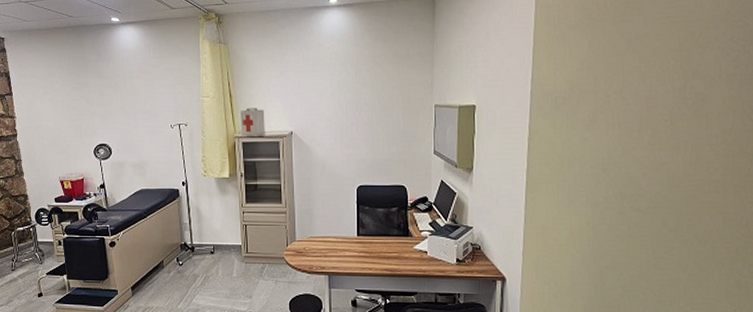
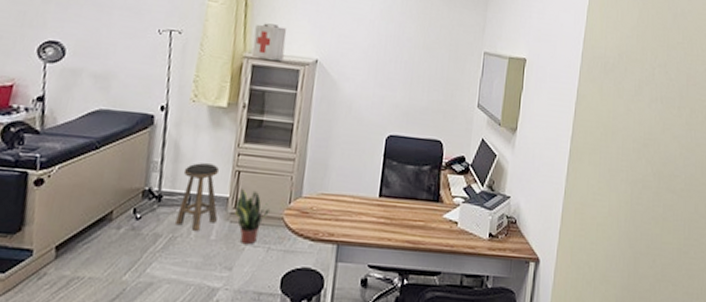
stool: none [206,221,235,271] -> present [175,163,219,231]
potted plant: none [246,237,273,279] -> present [235,187,271,245]

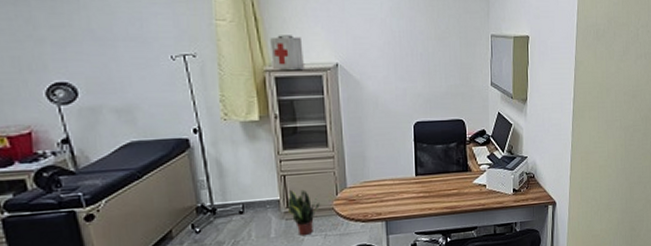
stool: present [175,163,219,231] -> none [231,173,273,233]

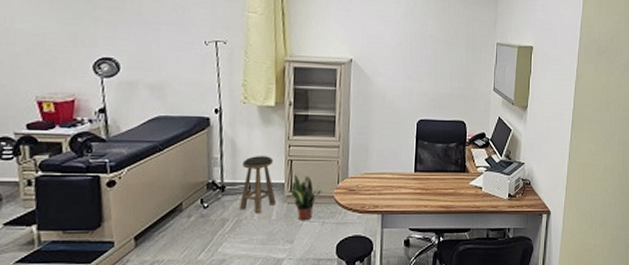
stool: none [231,173,273,233] -> present [240,156,276,213]
first-aid kit: present [270,35,304,71] -> none [293,29,322,63]

